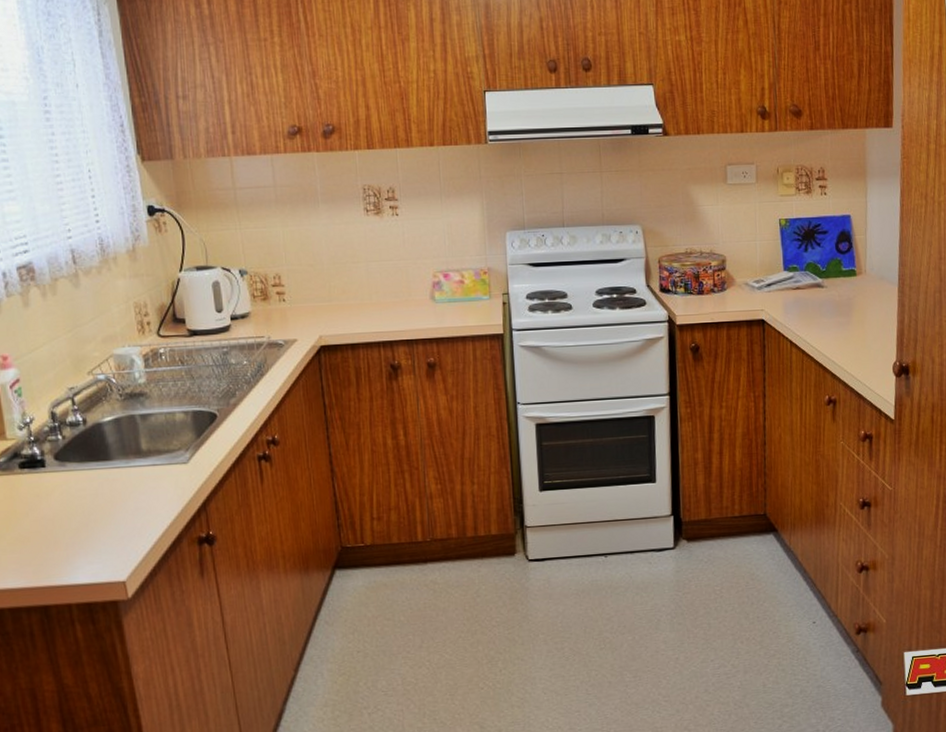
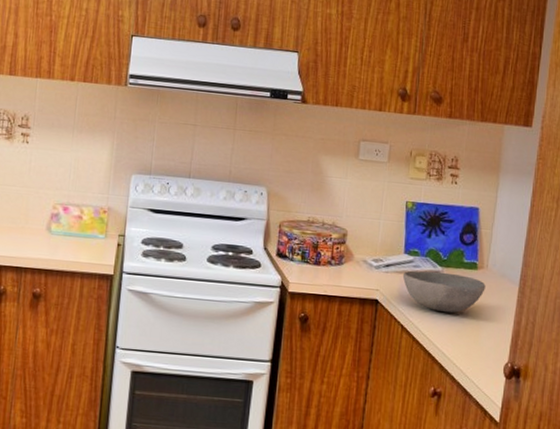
bowl: none [784,283,866,323] -> present [402,270,486,313]

